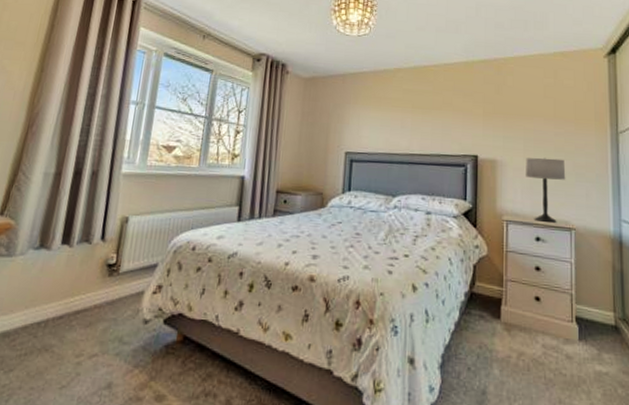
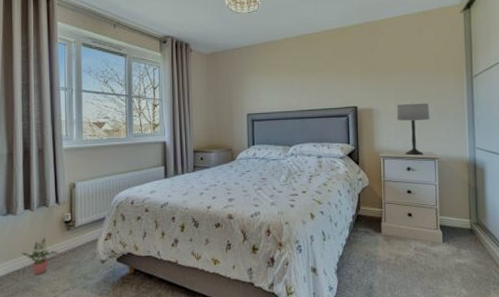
potted plant: none [47,283,94,331] -> present [21,238,59,274]

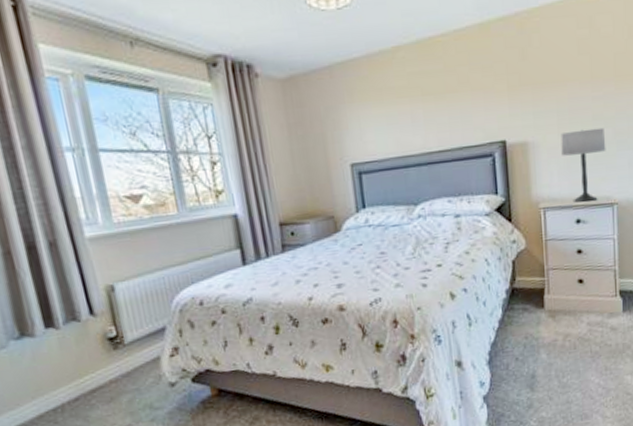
potted plant: present [21,238,59,274] -> none [53,362,109,412]

